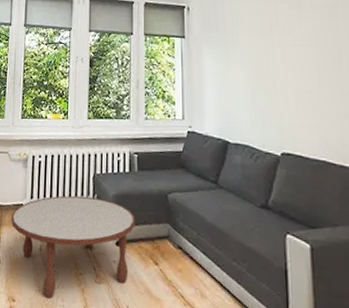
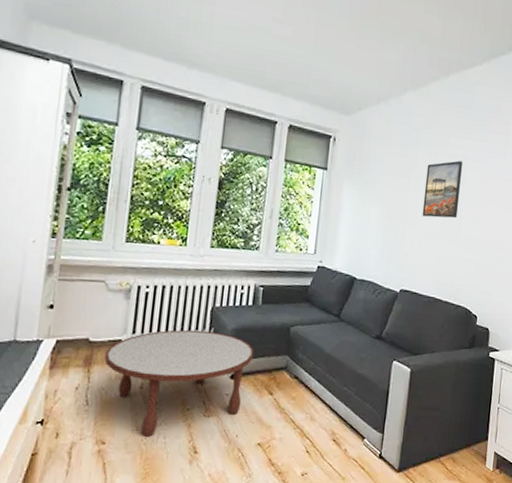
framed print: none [290,10,337,73] -> present [422,160,463,219]

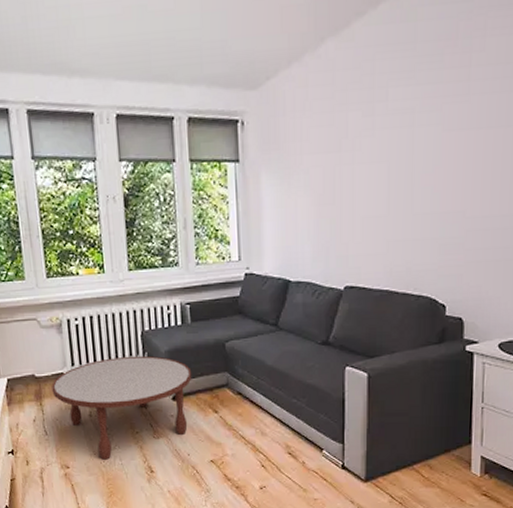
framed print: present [422,160,463,219] -> none [361,116,410,196]

